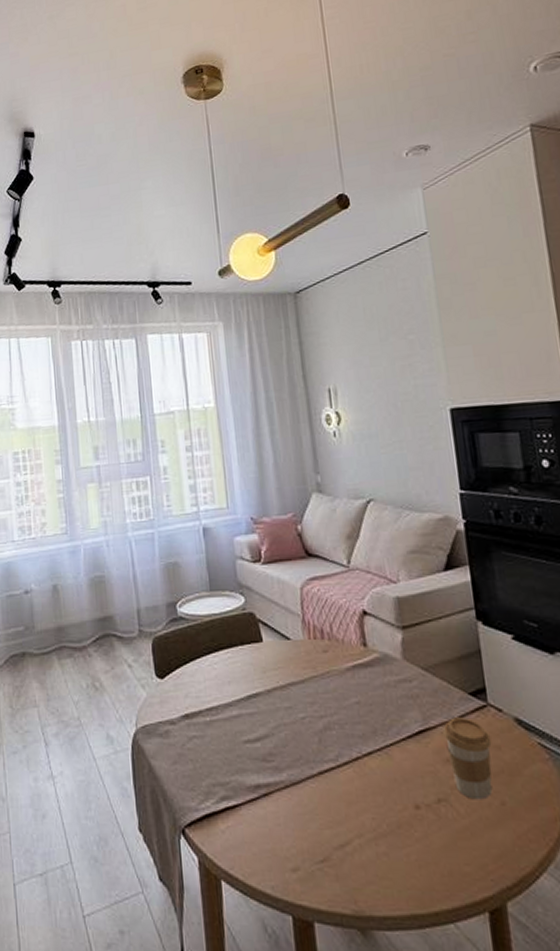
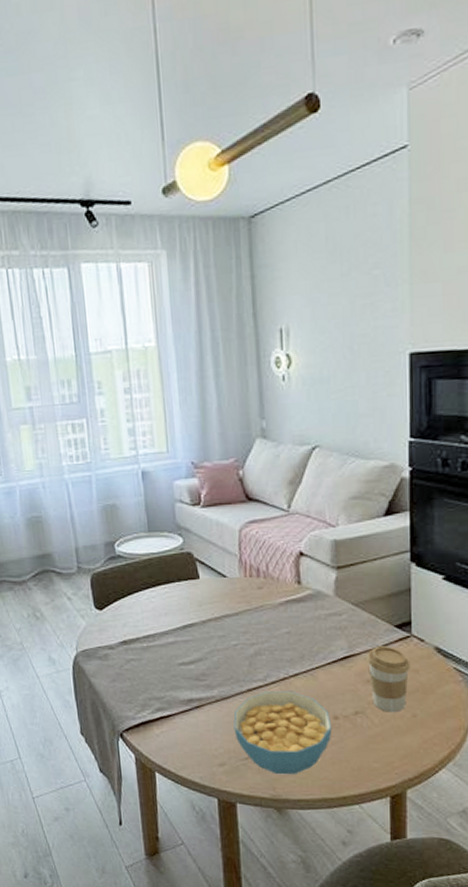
cereal bowl: none [305,773,415,883] -> present [233,690,332,775]

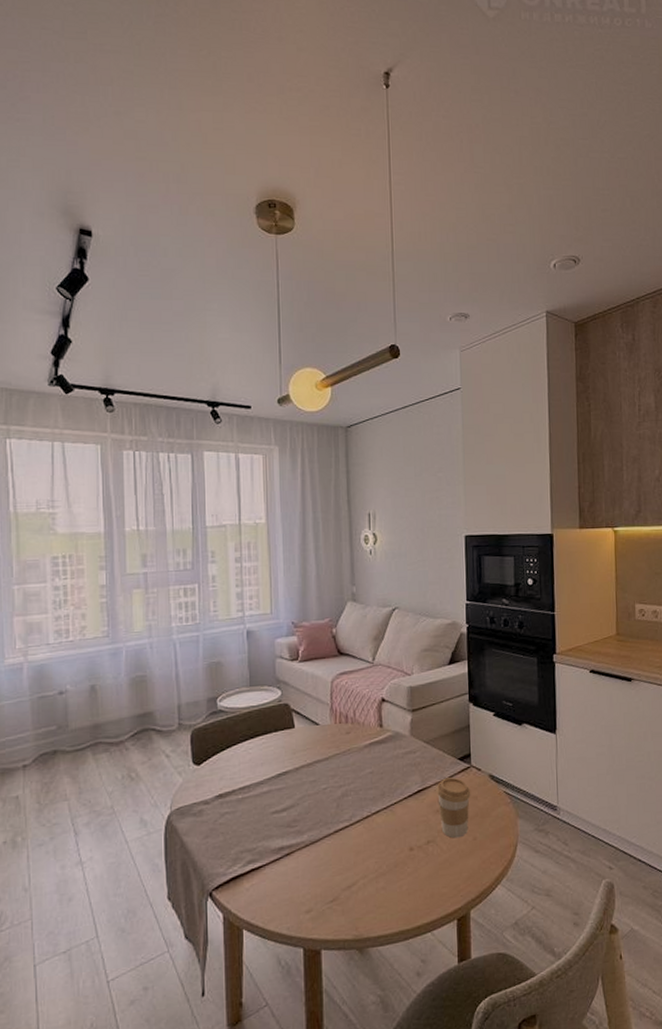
cereal bowl: present [233,690,332,775] -> none [321,827,408,914]

